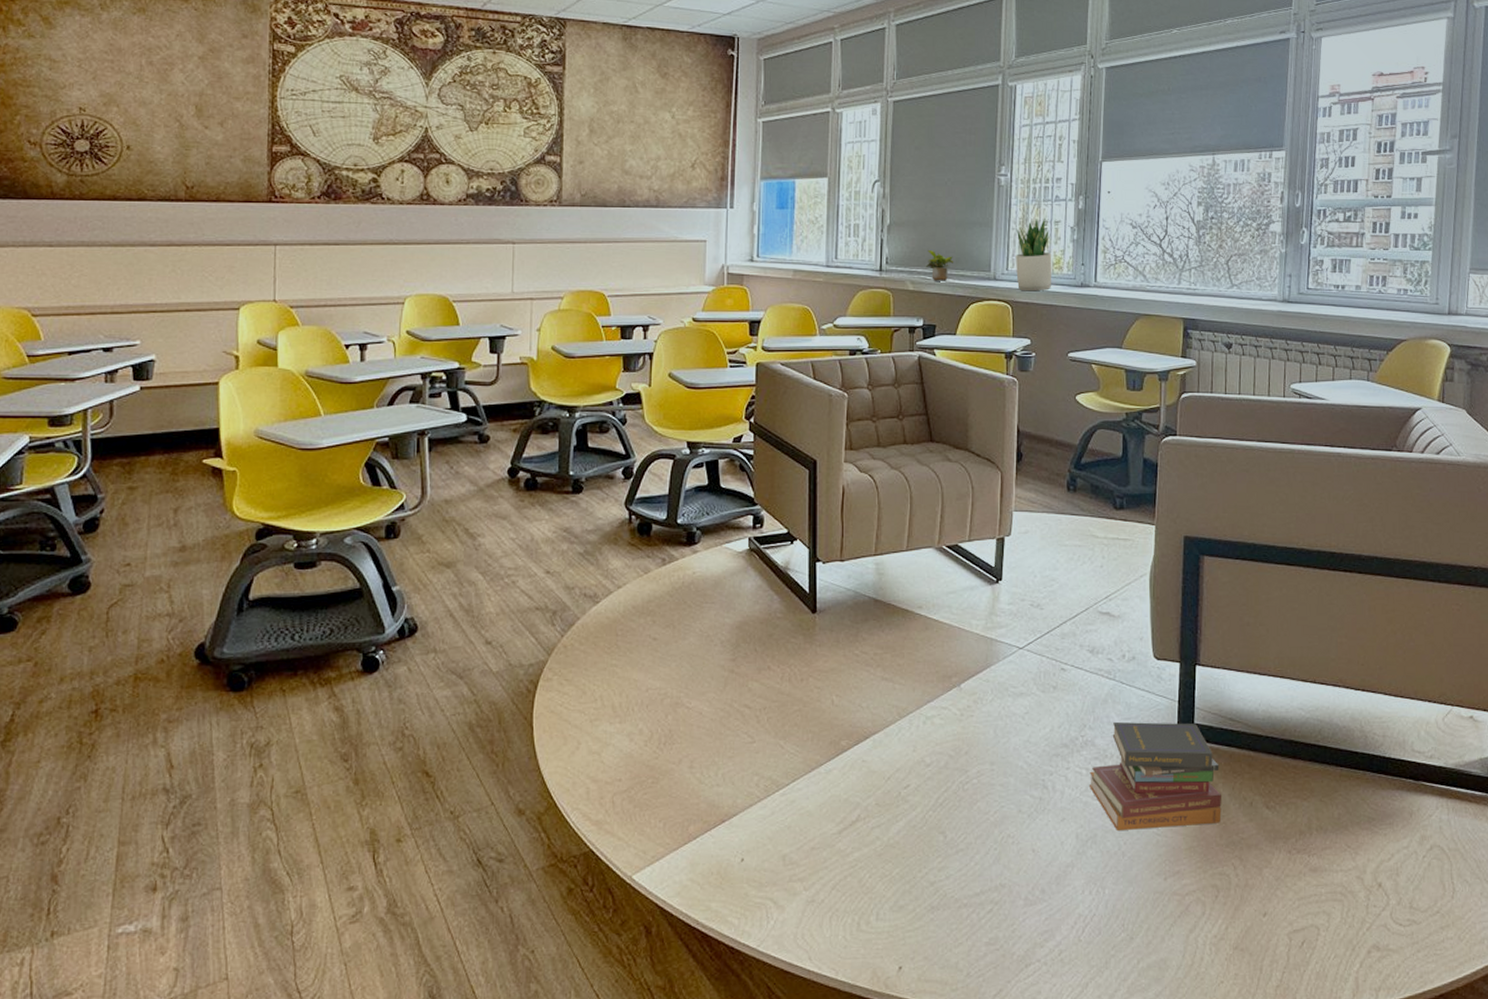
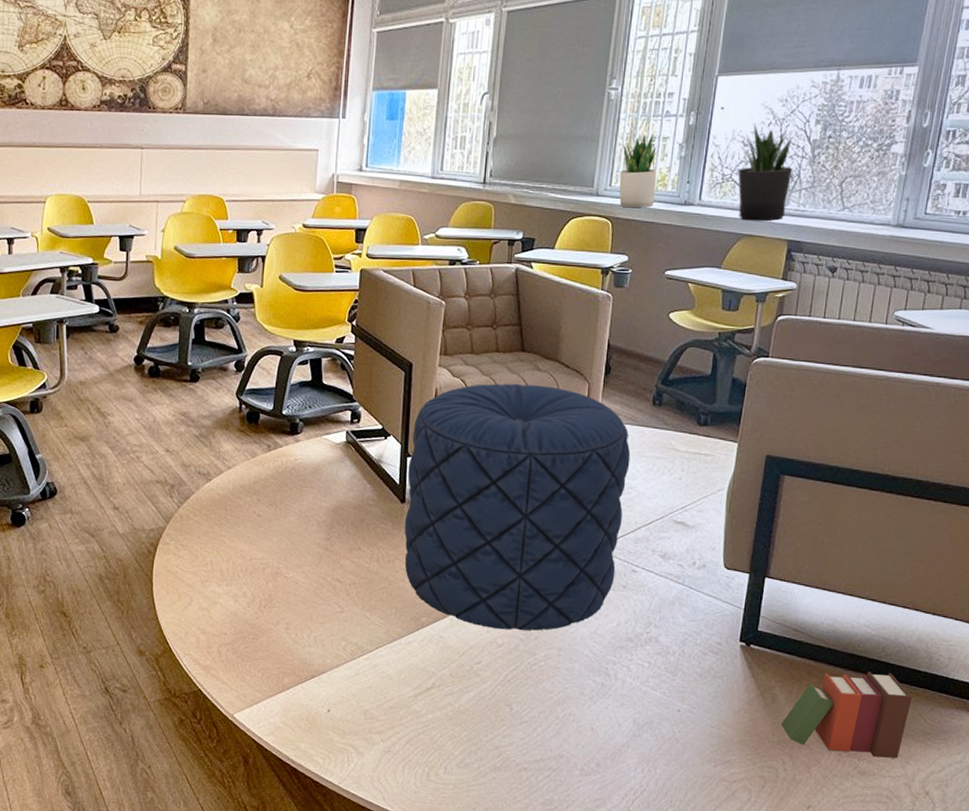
pouf: none [817,477,1050,747] -> present [404,384,631,631]
potted plant: present [925,251,954,282] -> none [528,164,558,196]
books: present [1090,722,1223,830] -> none [650,623,779,723]
planter: none [1130,206,1181,301] -> present [738,123,794,221]
books: none [1228,757,1353,850] -> present [781,671,912,758]

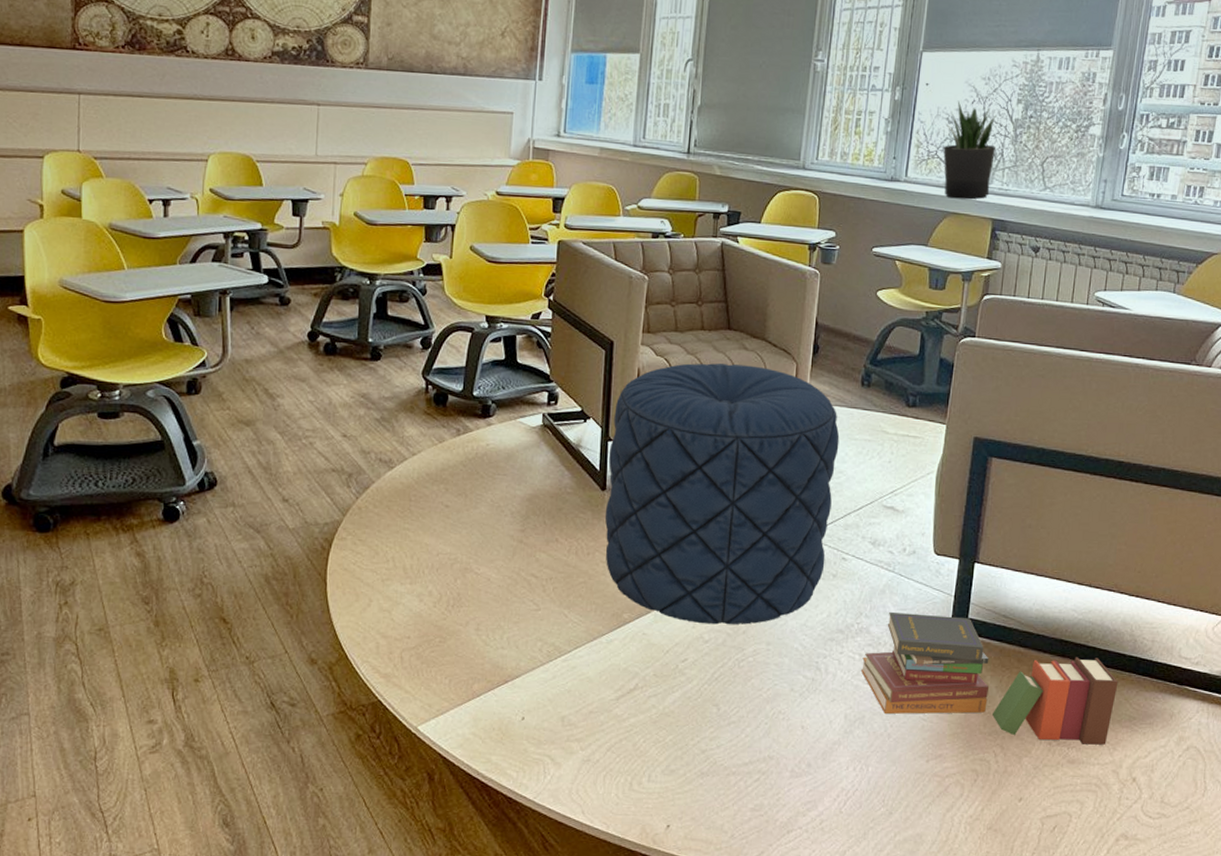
planter: present [619,134,658,208] -> none [826,108,864,183]
books: none [650,623,779,723] -> present [861,612,990,714]

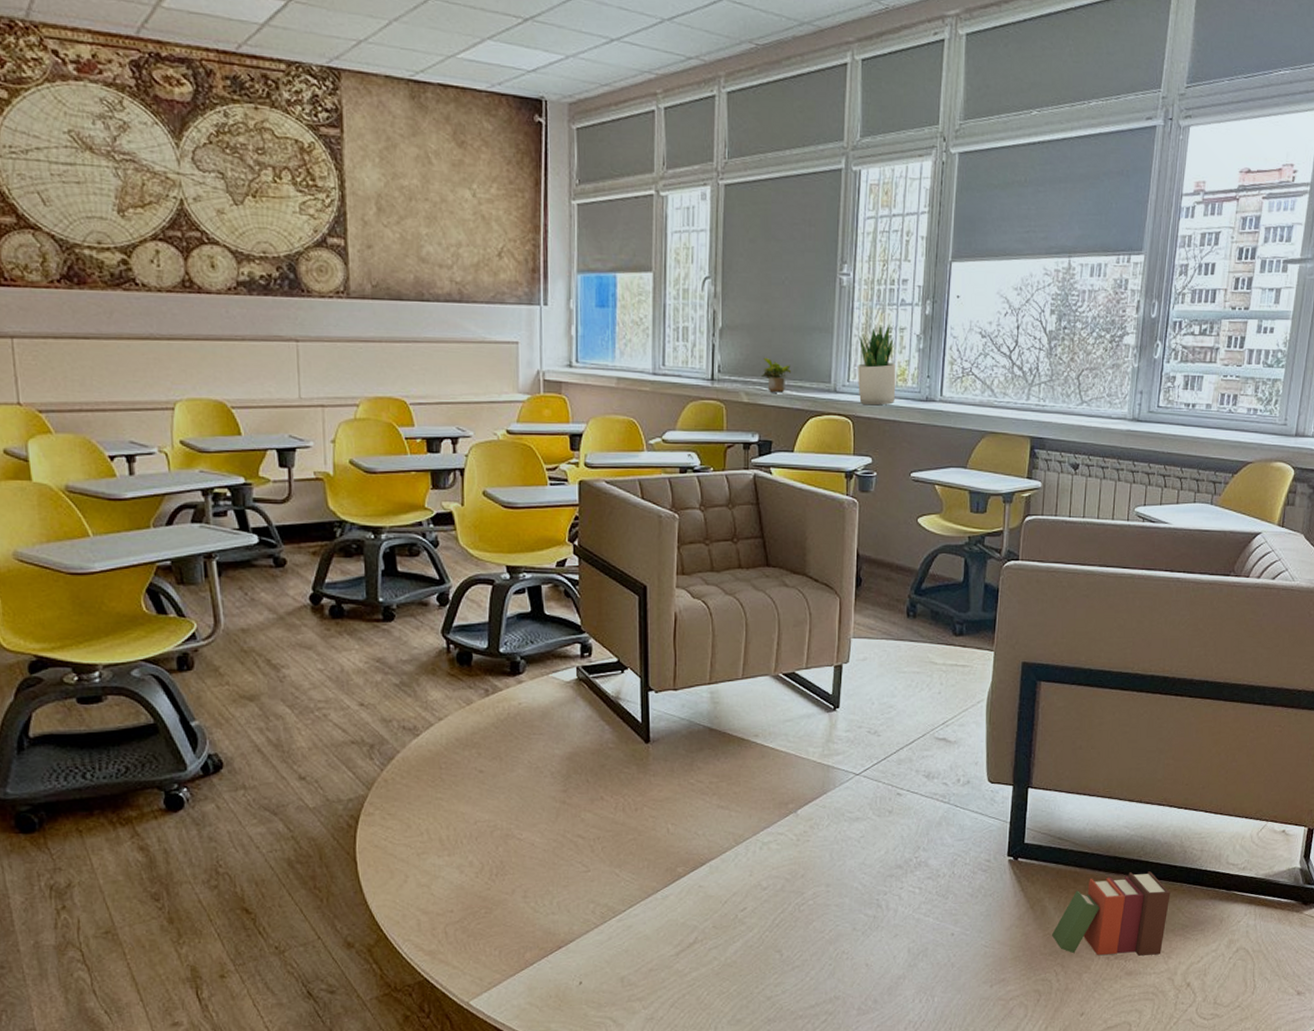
pouf: present [604,363,840,625] -> none [650,603,888,871]
potted plant: none [734,135,764,168] -> present [761,358,792,394]
planter: none [826,108,864,183] -> present [858,325,896,406]
books: present [861,612,990,714] -> none [922,843,1048,944]
planter: present [943,100,997,199] -> none [978,313,1032,417]

